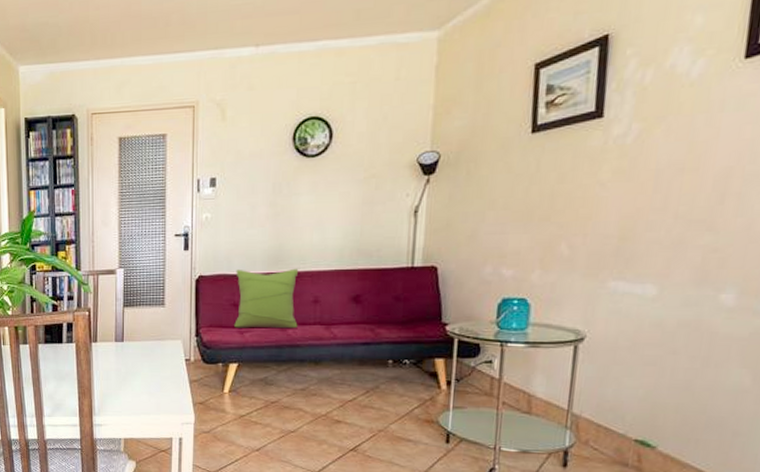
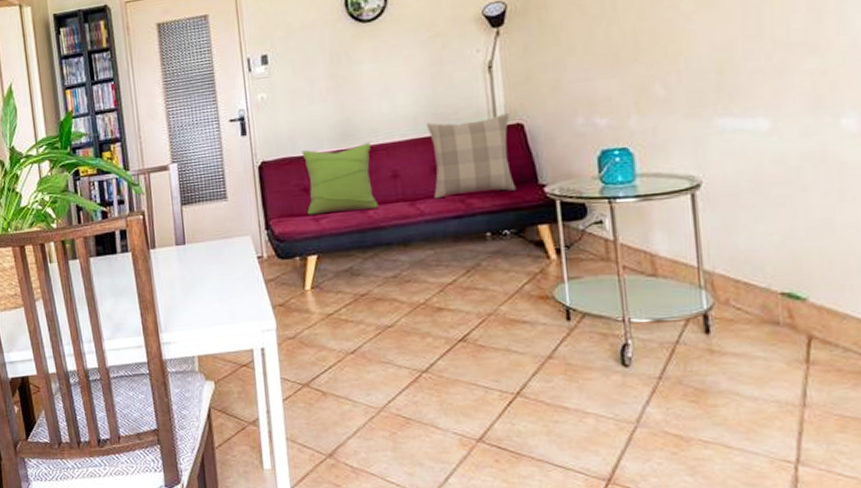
pillow: none [347,255,426,326] -> present [427,112,516,199]

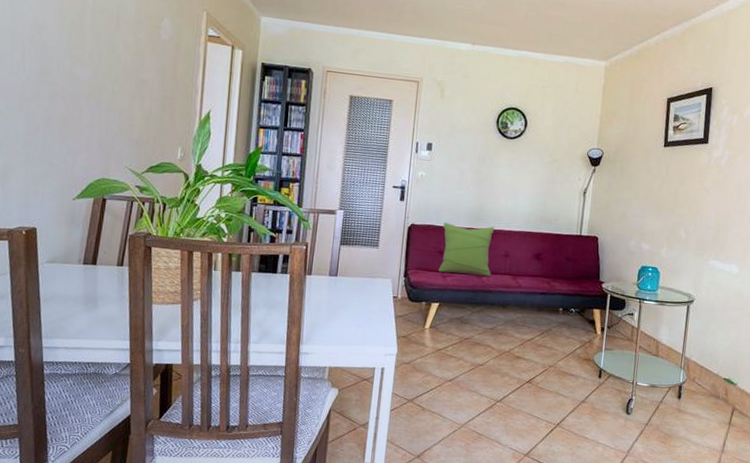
pillow: present [427,112,516,199] -> none [530,222,591,282]

